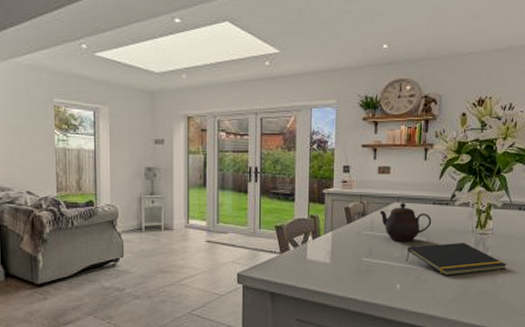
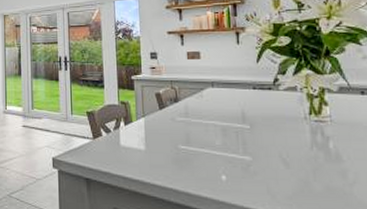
teapot: present [379,203,432,241] -> none [193,88,255,129]
notepad: present [406,242,507,276] -> none [228,130,357,168]

